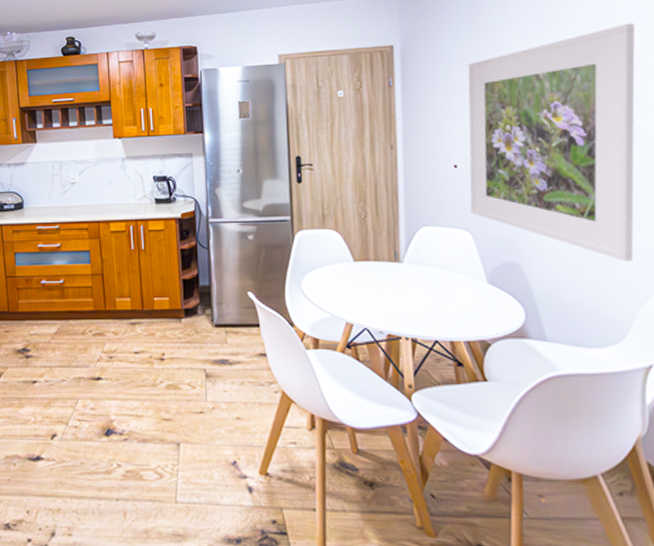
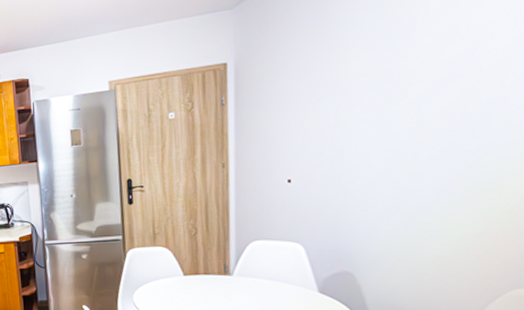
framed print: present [467,23,636,262] -> none [303,17,501,268]

